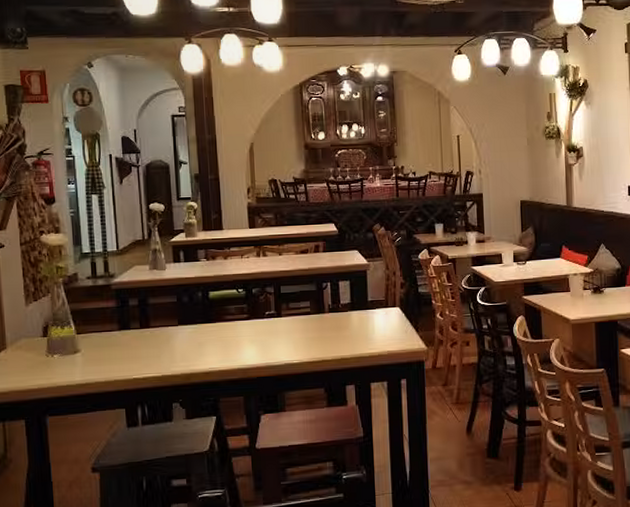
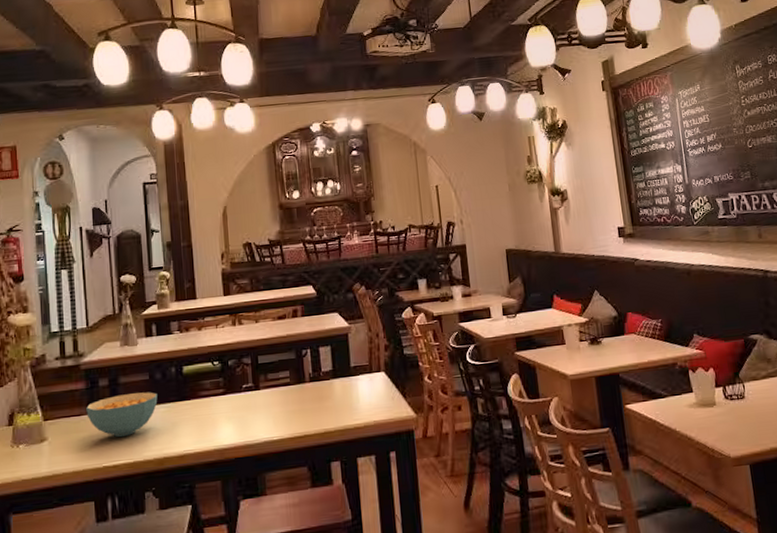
cereal bowl: none [117,313,185,352] -> present [86,392,158,437]

